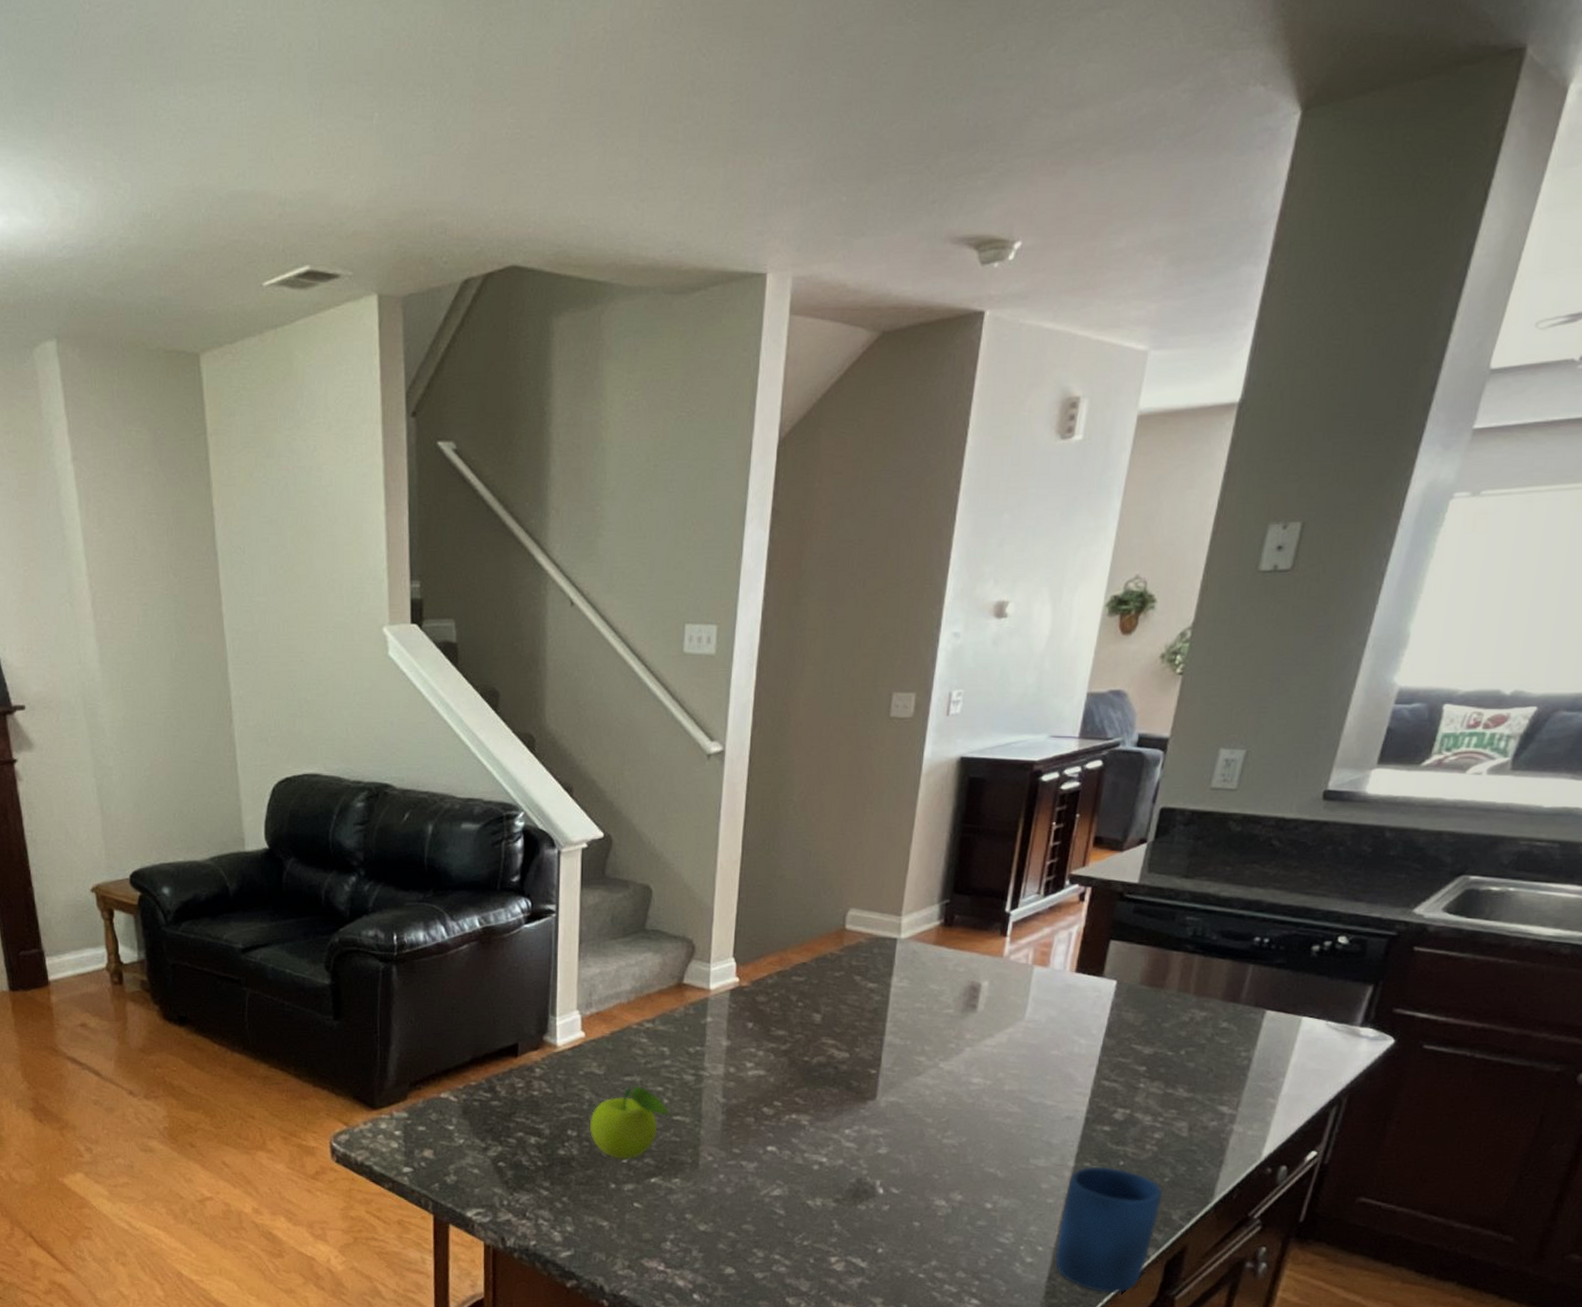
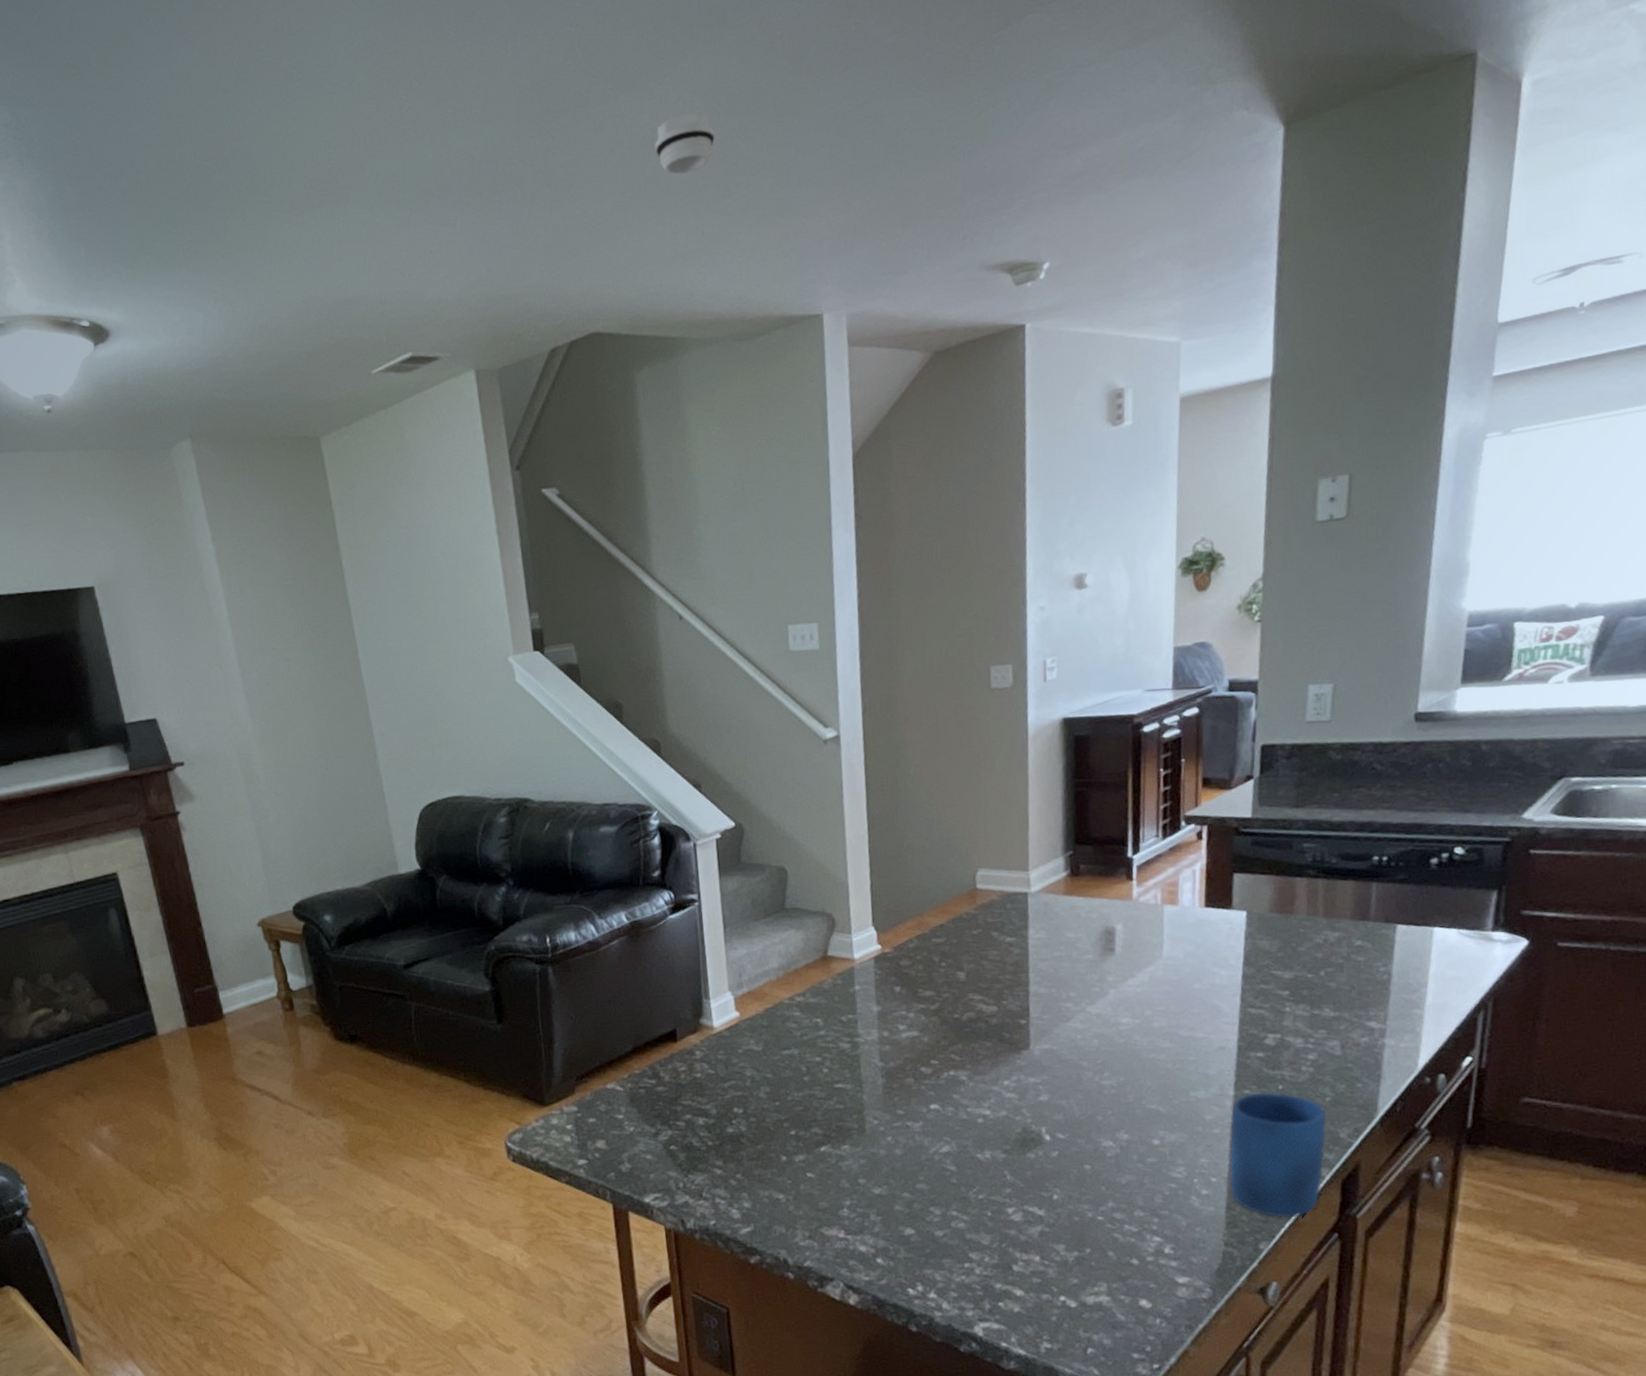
fruit: present [589,1085,672,1159] -> none [754,1057,833,1132]
smoke detector: none [605,13,674,87] -> present [655,112,715,175]

